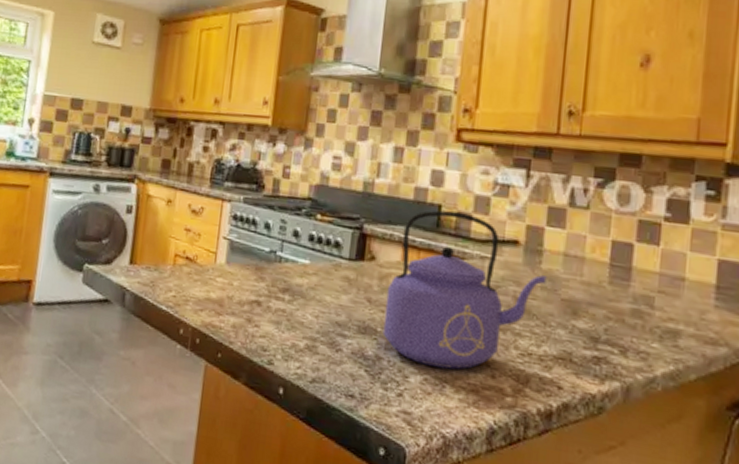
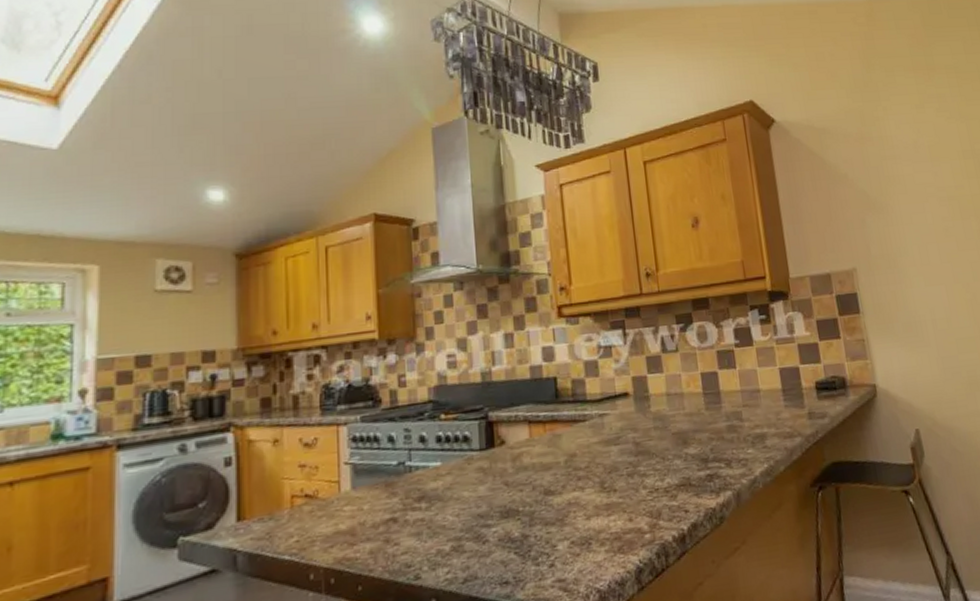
kettle: present [382,210,547,370] -> none [521,379,658,530]

